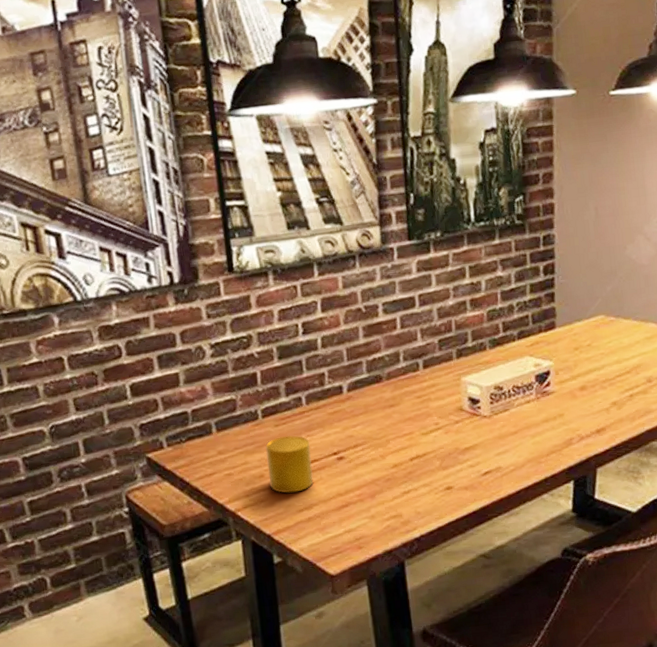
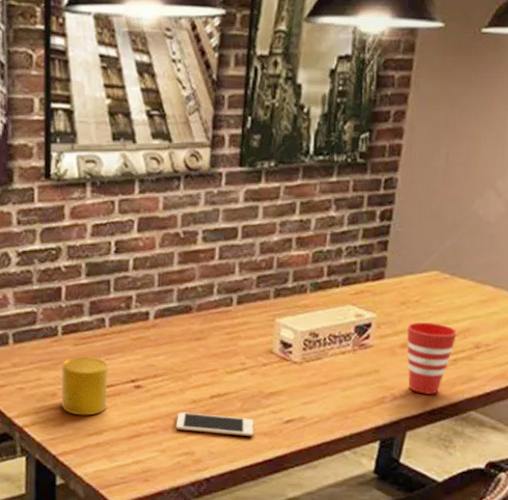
cell phone: none [381,475,456,495] -> present [175,412,254,437]
cup: none [583,363,630,432] -> present [407,322,457,395]

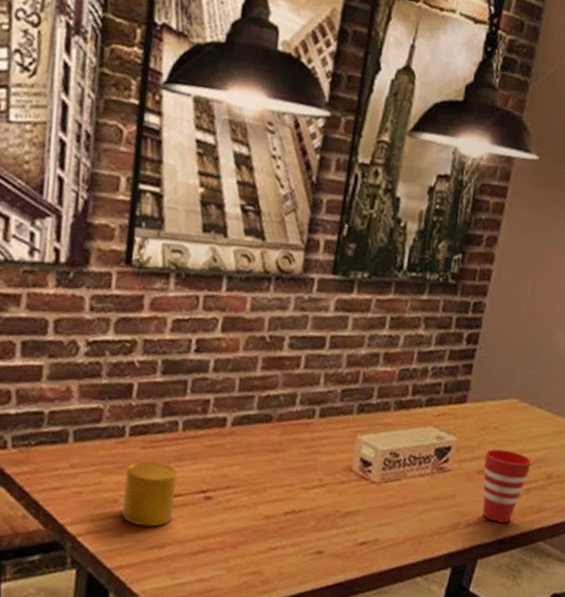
cell phone: present [175,412,254,437] -> none [245,528,327,558]

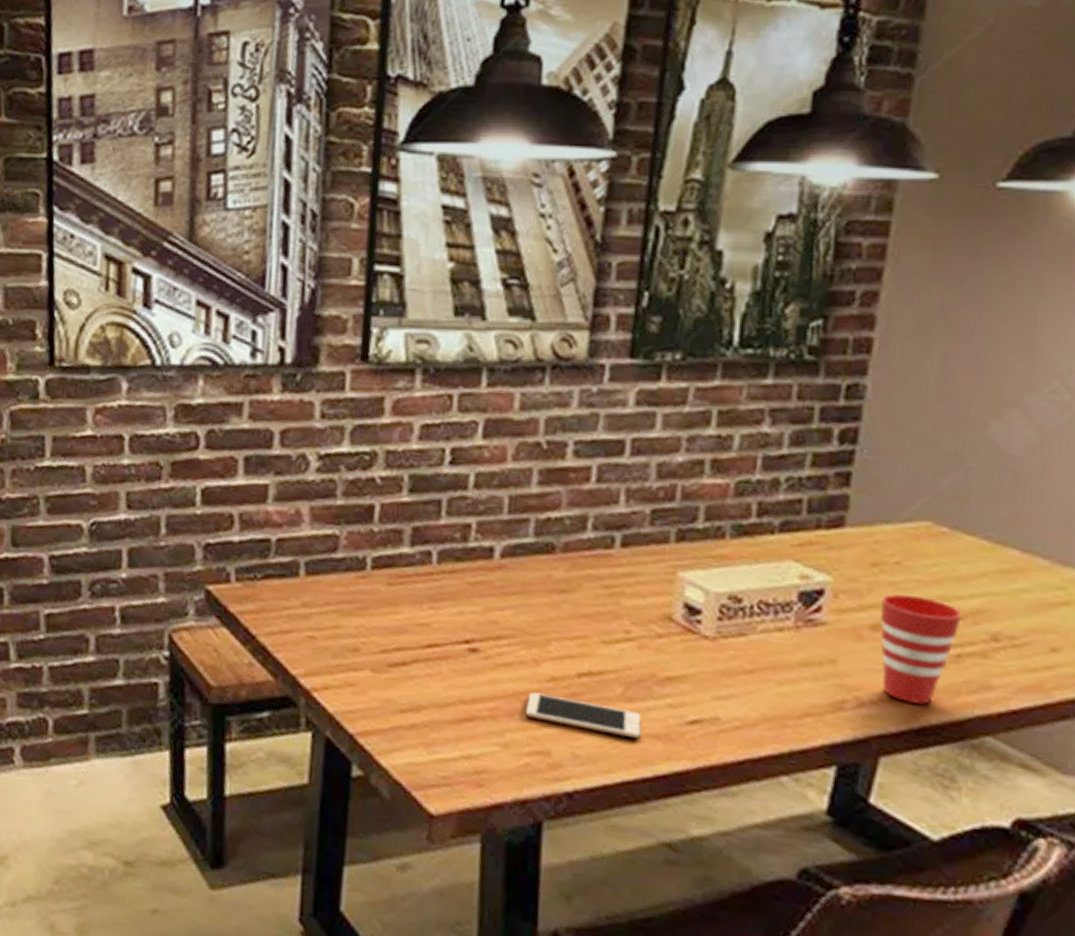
cup: present [122,461,177,527] -> none [365,600,433,684]
cell phone: none [245,528,327,558] -> present [525,692,641,739]

